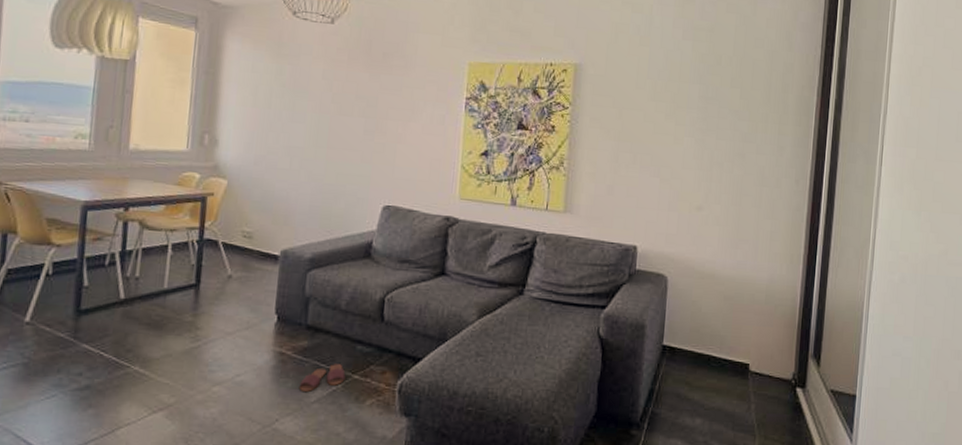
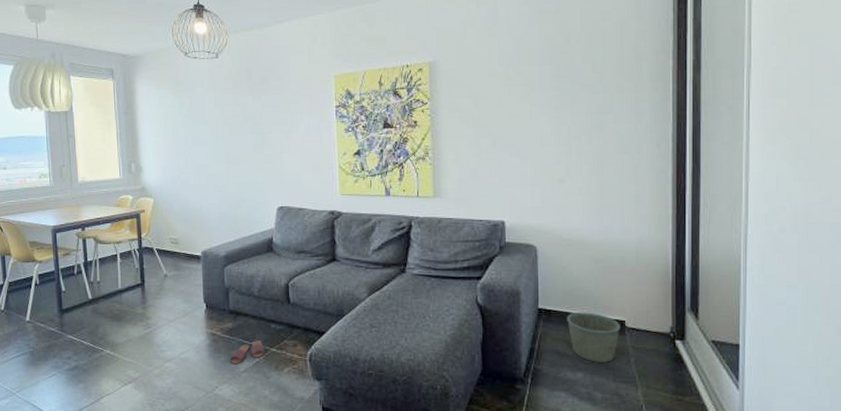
basket: none [691,351,744,409] -> present [567,312,620,362]

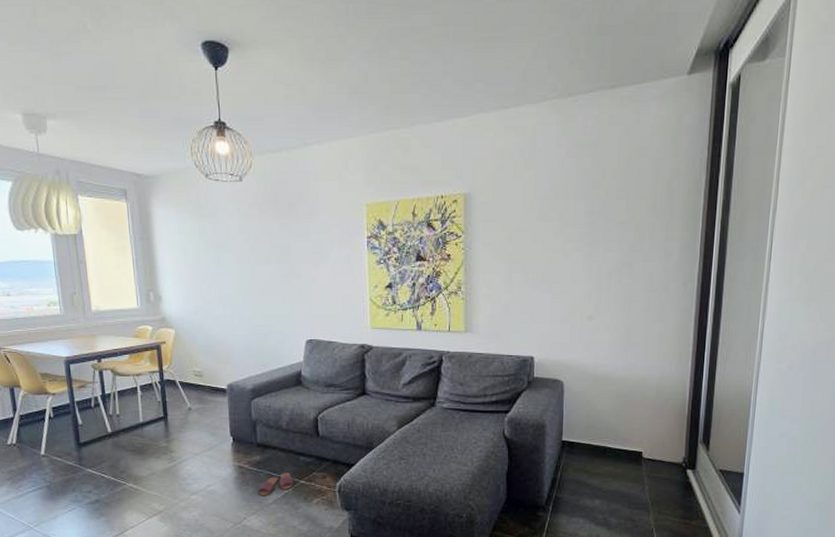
basket: present [567,312,620,362] -> none [588,444,638,491]

